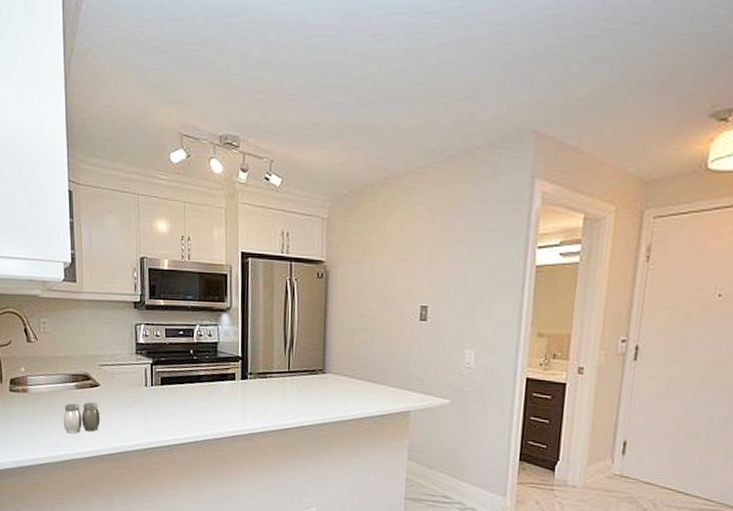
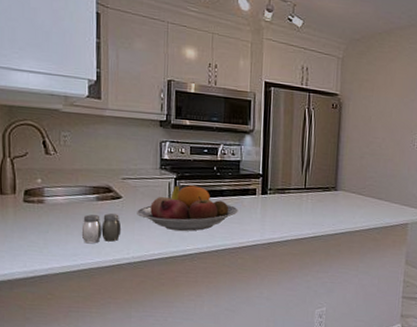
fruit bowl: none [115,371,217,421] -> present [137,185,238,231]

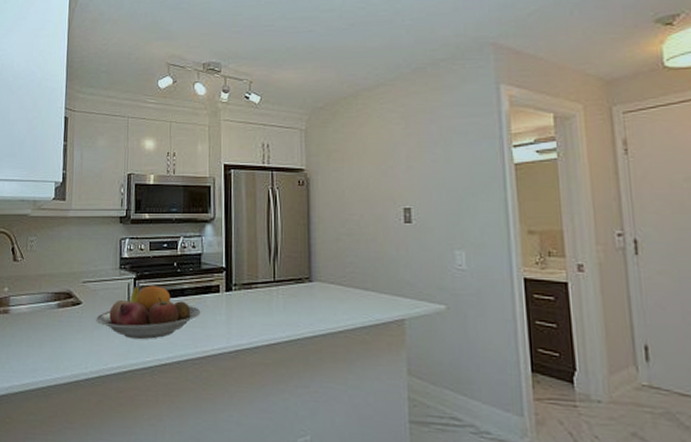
salt and pepper shaker: present [81,213,122,244] -> none [41,322,81,357]

